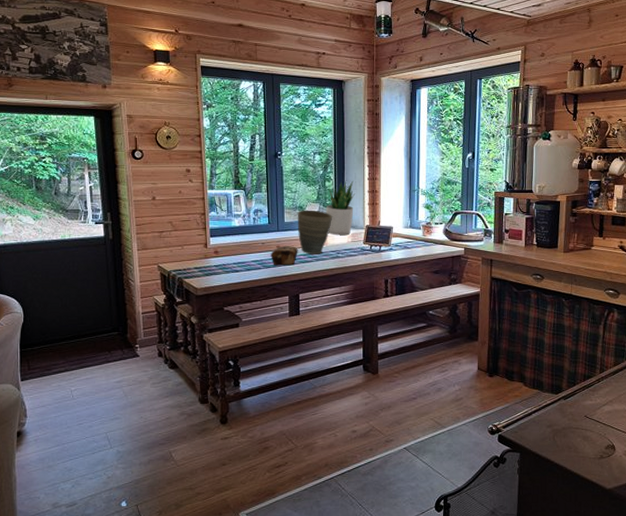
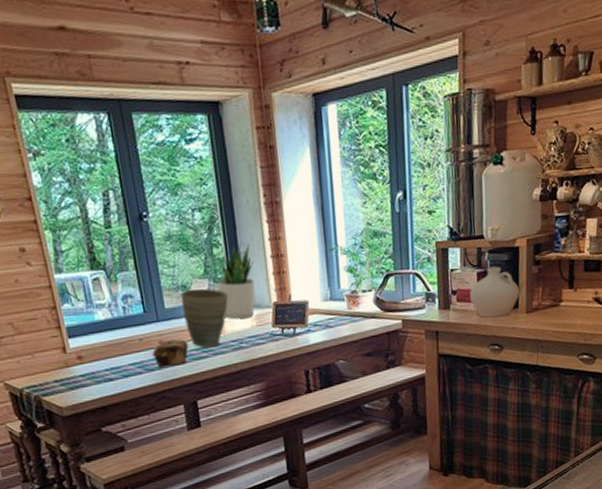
ceramic jug: none [518,214,560,254] -> present [469,266,520,318]

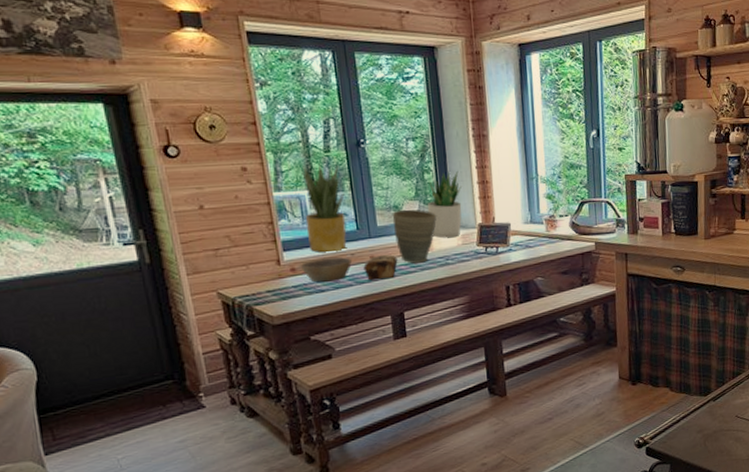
planter: none [81,241,134,339] -> present [300,164,347,253]
bowl: none [86,343,141,371] -> present [300,257,353,283]
ceramic jug: present [469,266,520,318] -> none [654,197,699,243]

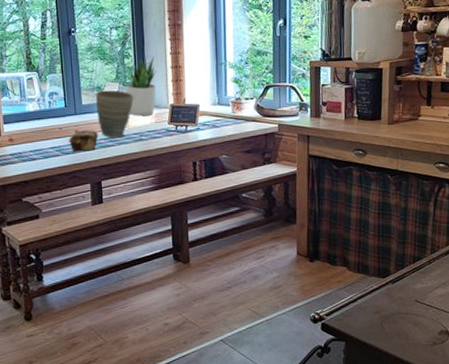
planter: present [300,164,347,253] -> none [21,49,57,127]
bowl: present [300,257,353,283] -> none [16,131,60,152]

